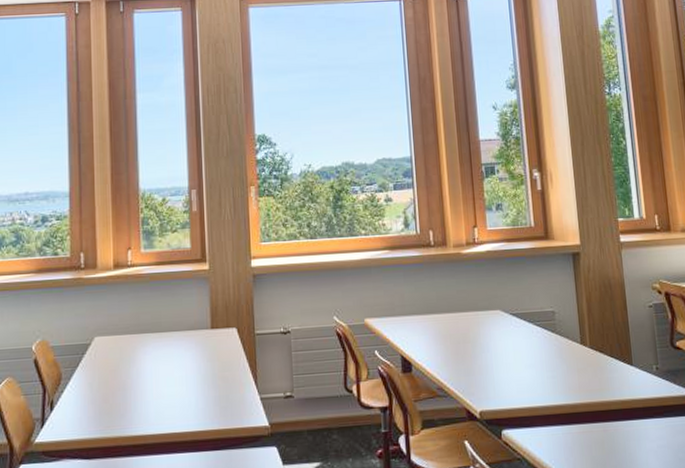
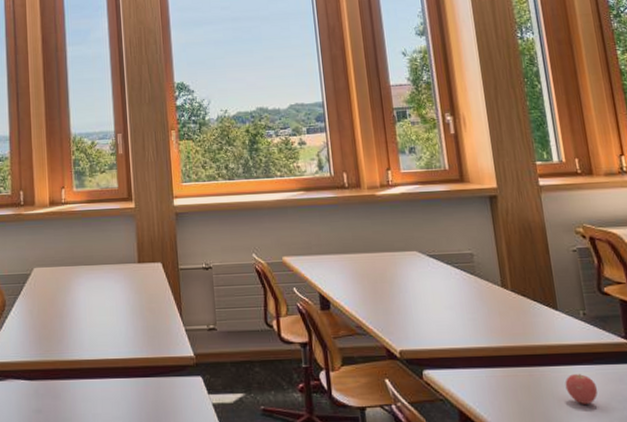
apple: none [636,427,667,457] -> present [565,374,598,404]

